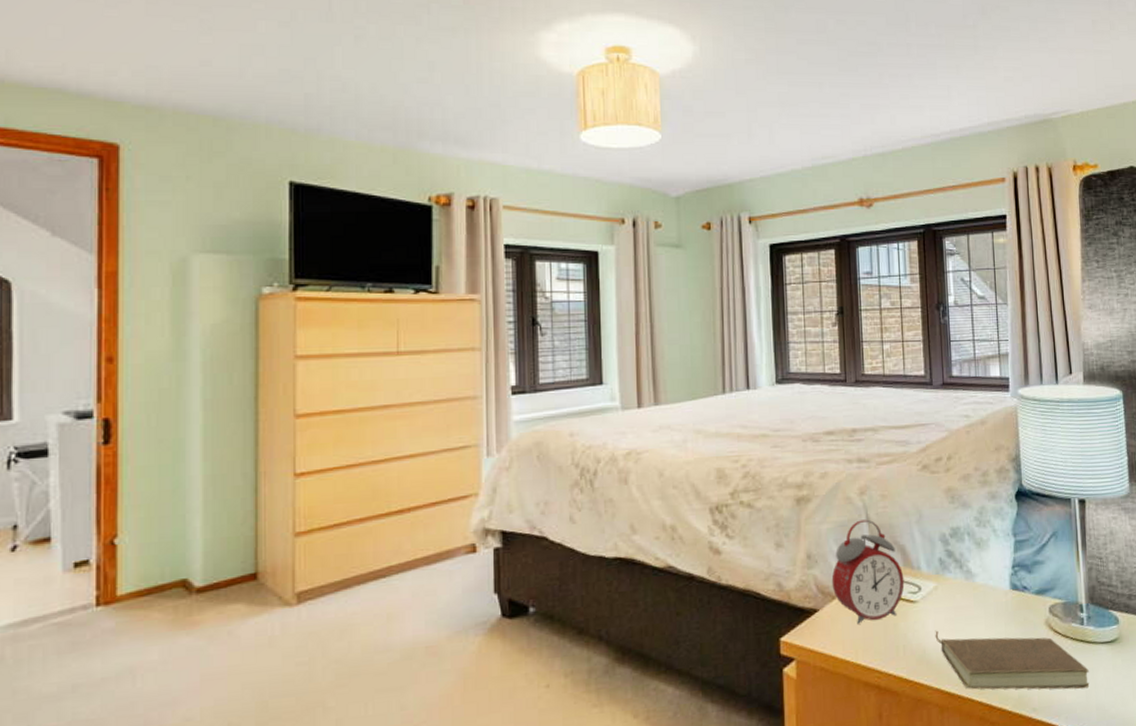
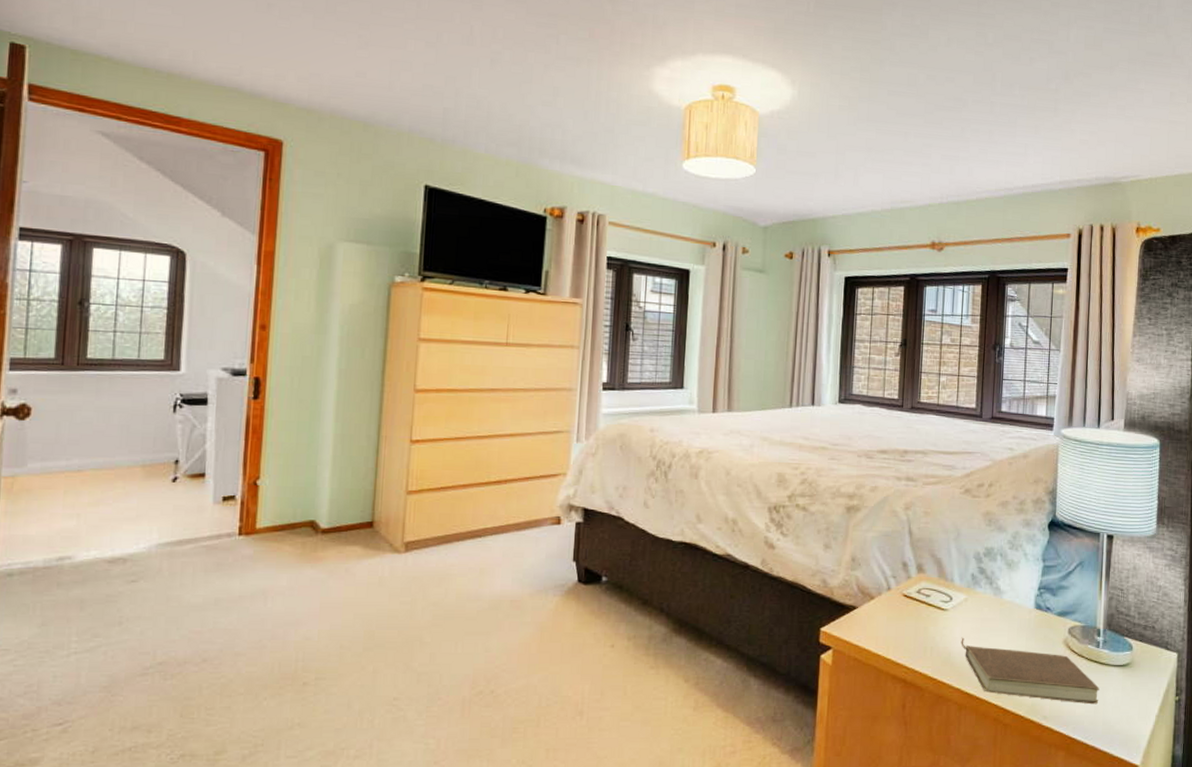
alarm clock: present [831,519,905,624] -> none [871,532,938,624]

